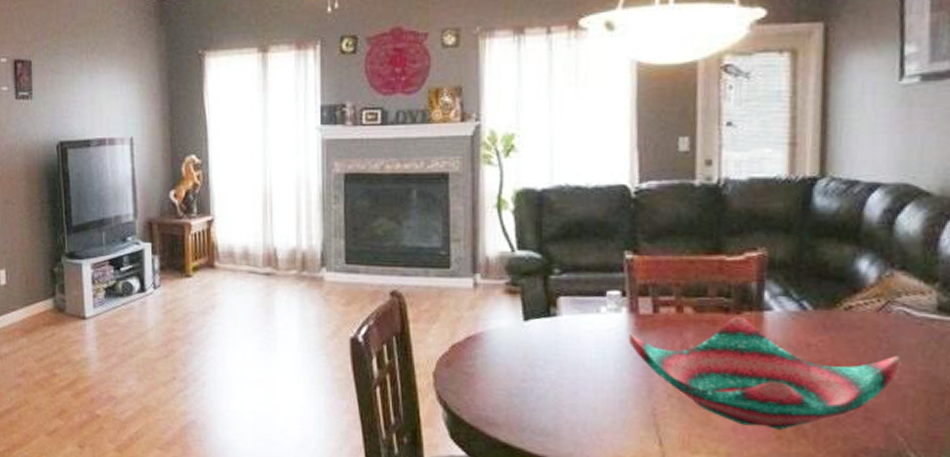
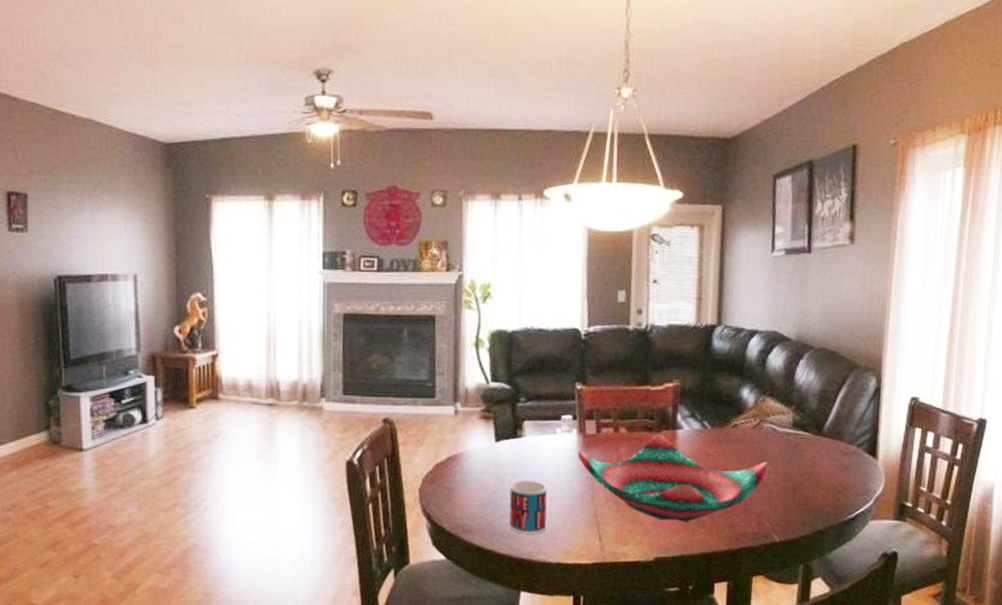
mug: none [542,368,590,433] -> present [509,481,547,534]

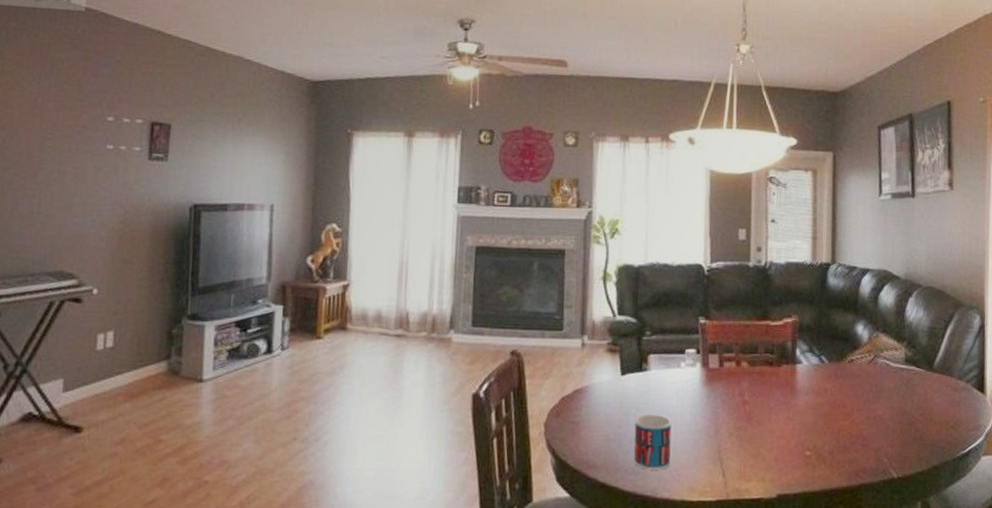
decorative bowl: present [578,434,769,522] -> none [701,368,885,458]

